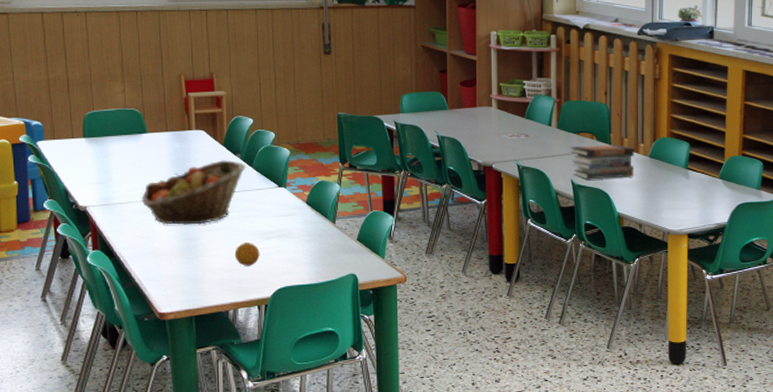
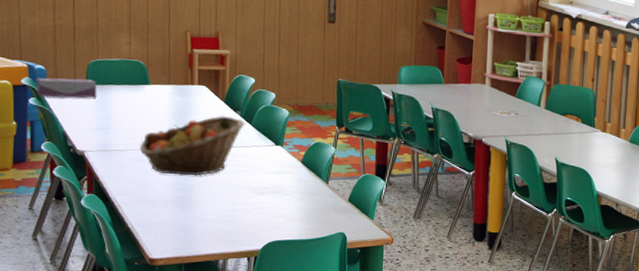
tissue box: none [33,132,95,154] -> present [35,77,97,98]
fruit: present [234,243,260,266] -> none [228,196,253,219]
book stack: present [570,144,635,180] -> none [556,126,616,160]

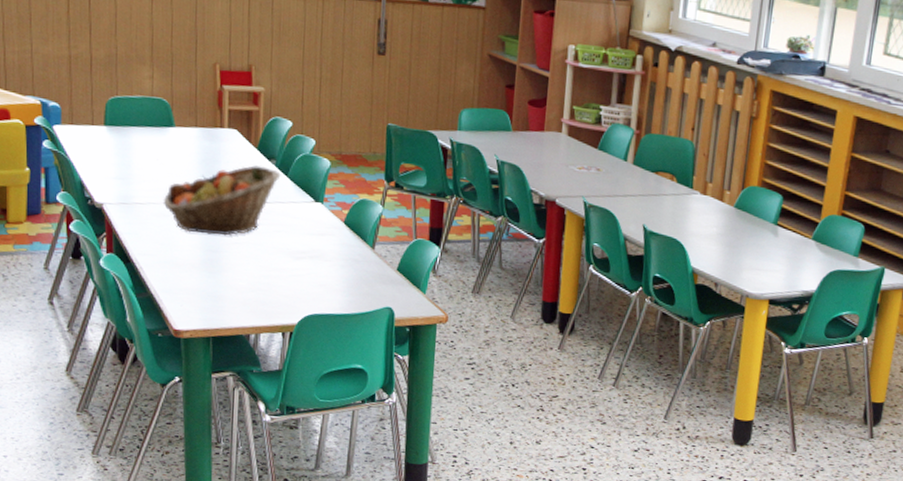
tissue box: present [35,77,97,98] -> none [49,116,117,142]

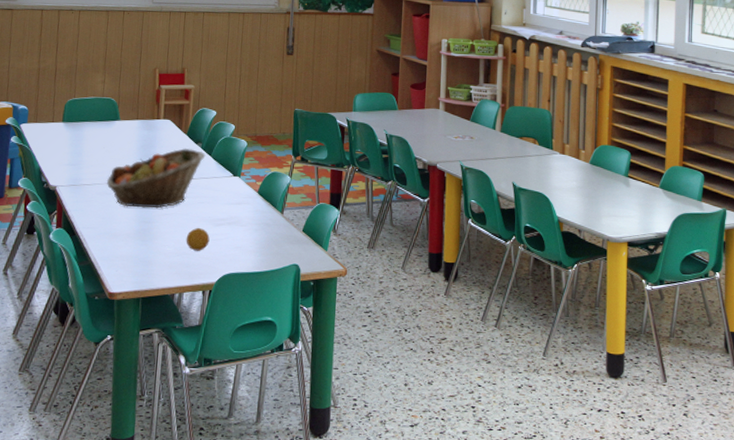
fruit: none [261,261,289,288] -> present [186,228,210,251]

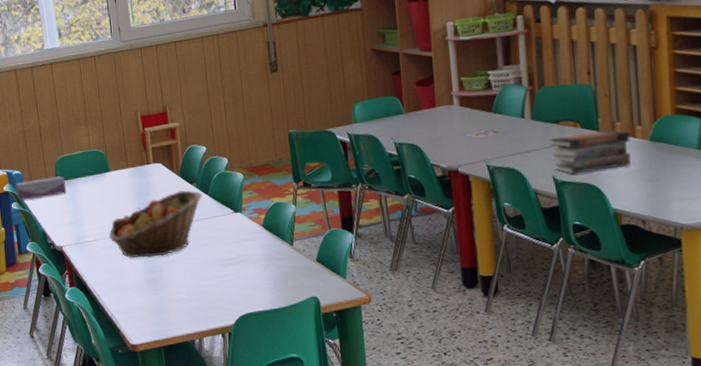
tissue box: none [18,117,72,136] -> present [14,176,67,201]
fruit: present [186,228,210,251] -> none [196,271,221,295]
book stack: none [513,149,576,184] -> present [549,130,631,174]

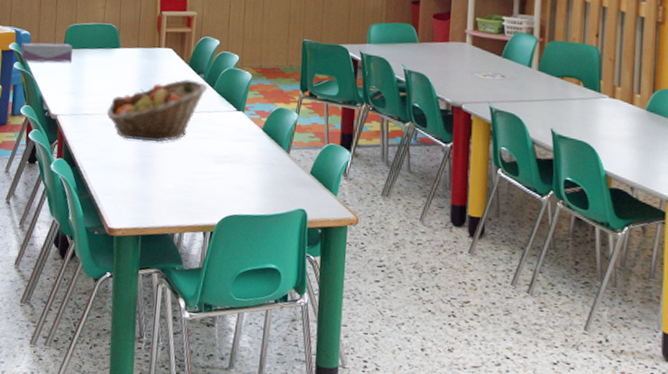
book stack: present [549,130,631,174] -> none [552,91,629,132]

